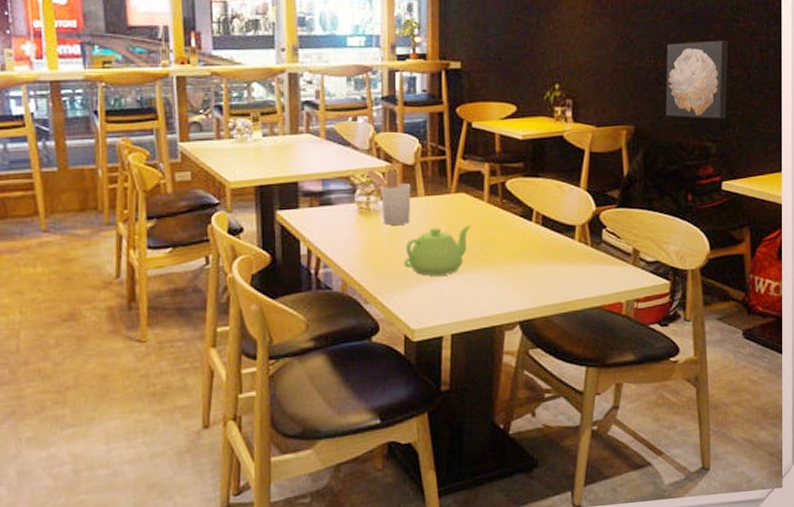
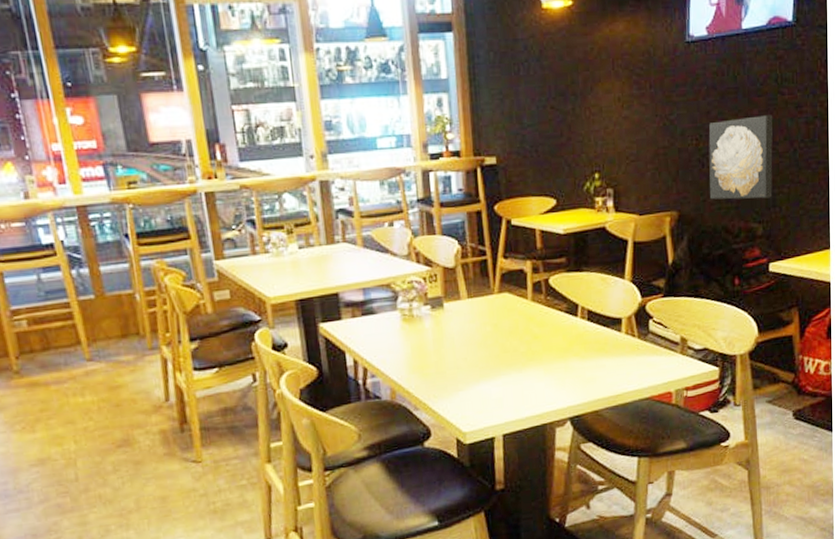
utensil holder: present [365,169,411,225] -> none [405,273,455,330]
teapot: present [404,225,471,276] -> none [451,324,516,378]

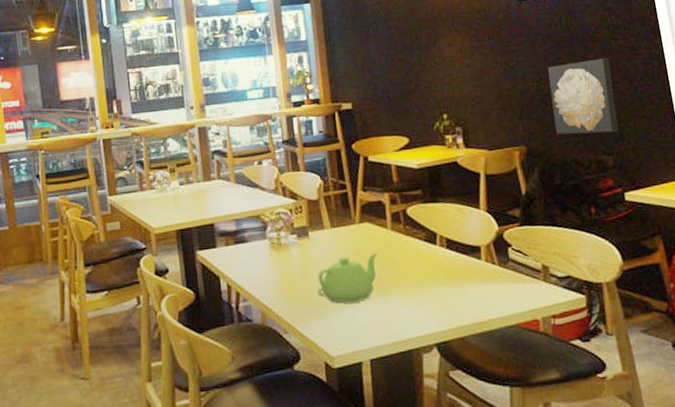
teapot: none [451,324,516,378] -> present [317,252,378,303]

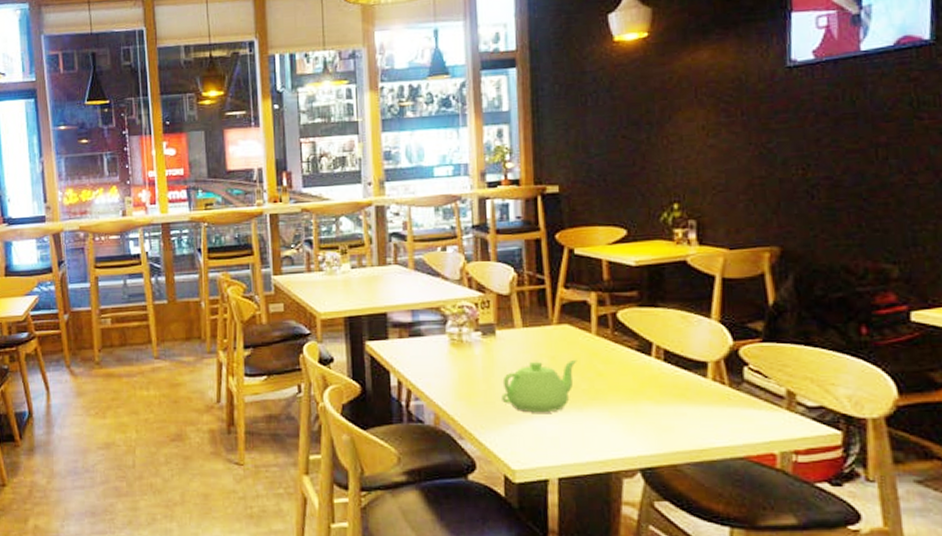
wall art: present [548,58,618,135] -> none [819,142,911,236]

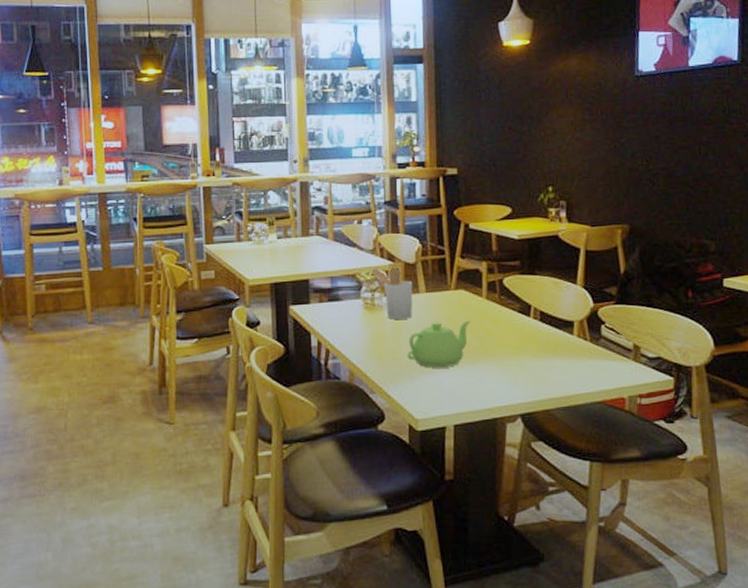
utensil holder: none [456,299,507,357] -> present [370,267,413,319]

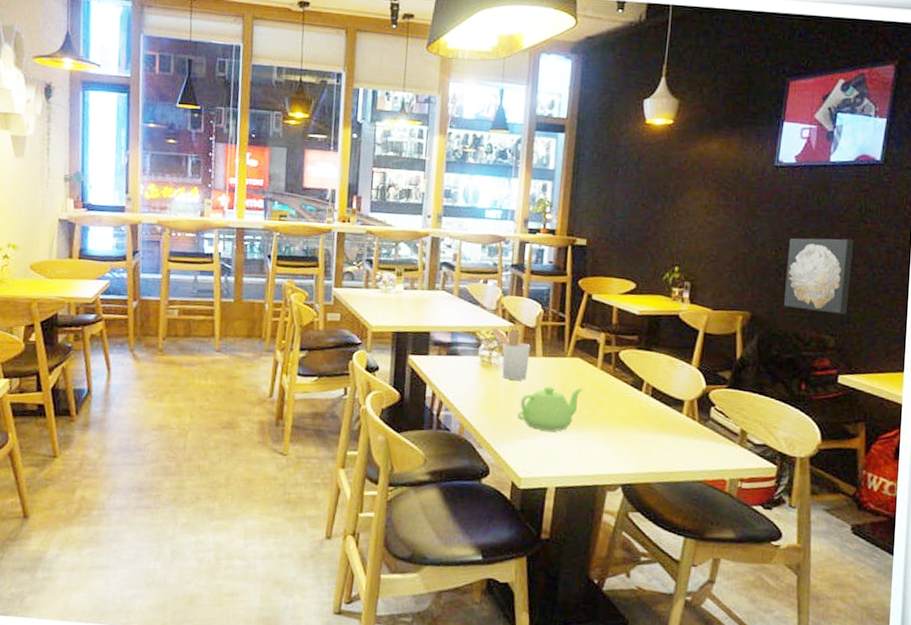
wall art: none [658,142,724,218] -> present [783,238,853,315]

